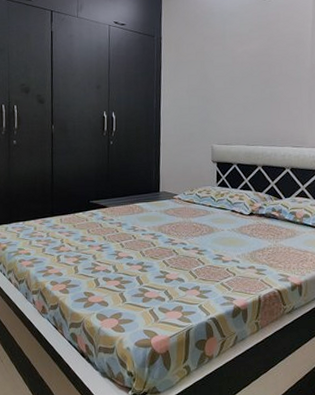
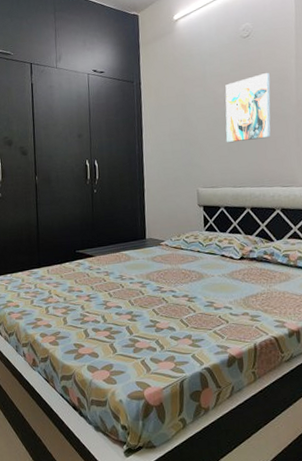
wall art: none [242,36,287,102] -> present [225,73,271,143]

